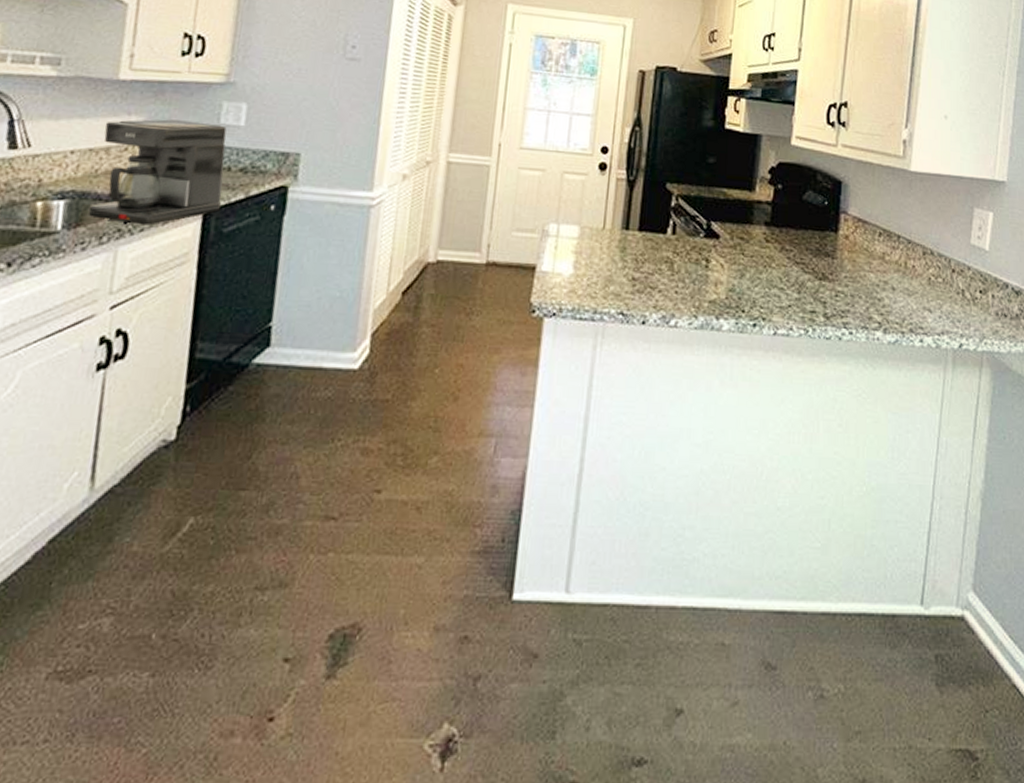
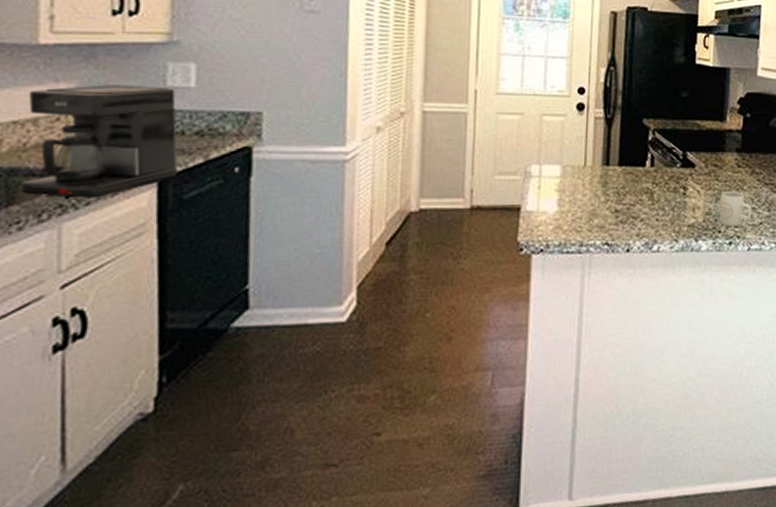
mug: none [743,267,780,307] -> present [719,191,752,227]

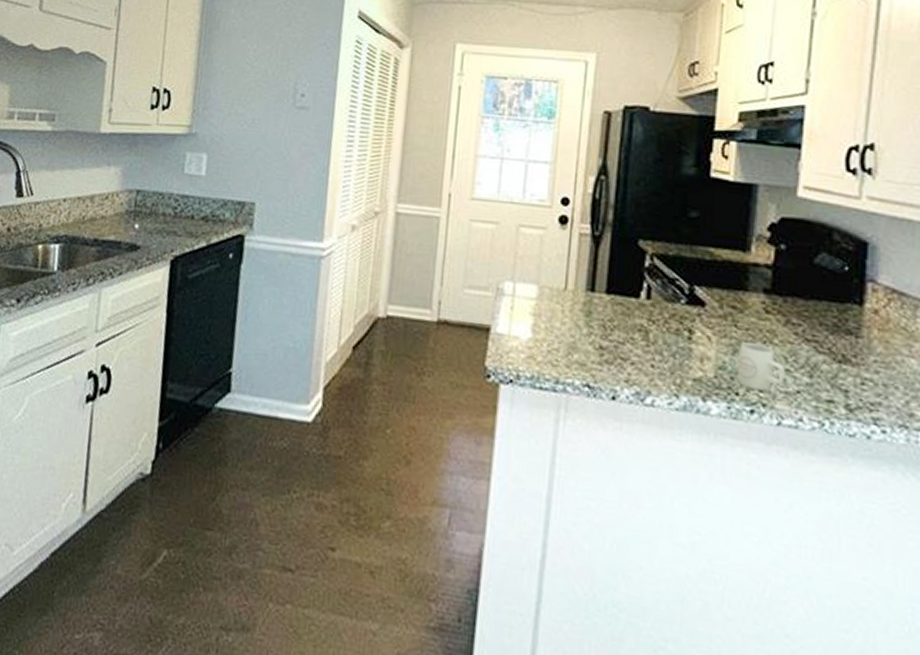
coffee maker: present [20,84,178,199] -> none [78,169,190,270]

